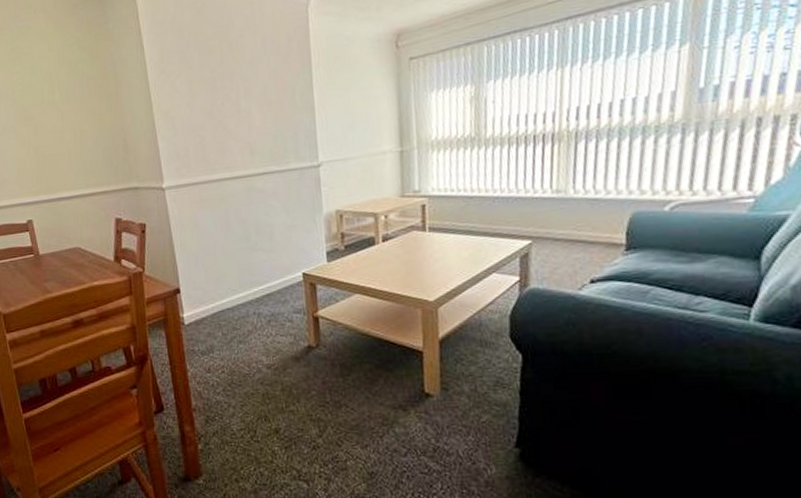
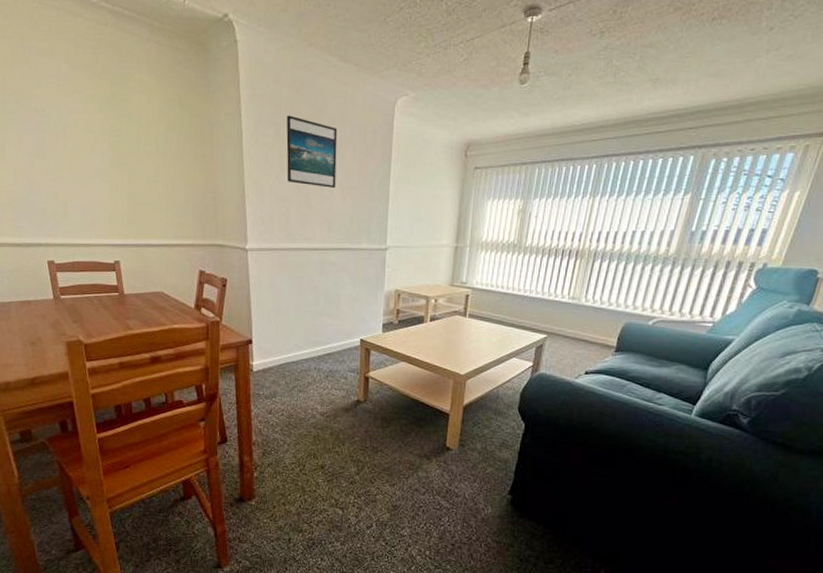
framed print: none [192,37,253,109] -> present [286,115,338,188]

